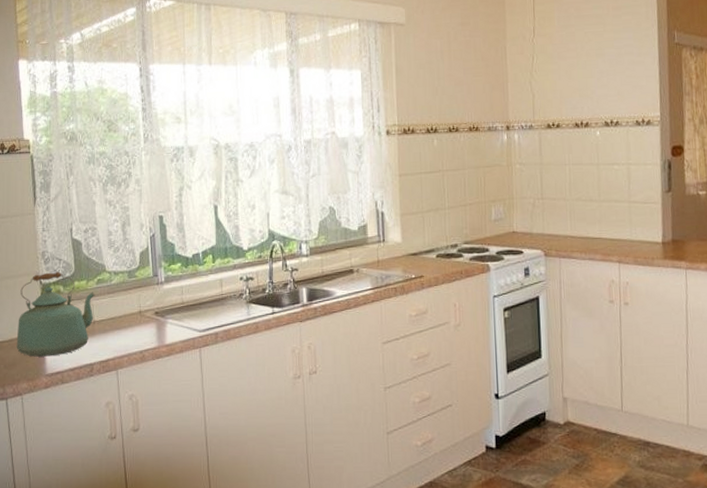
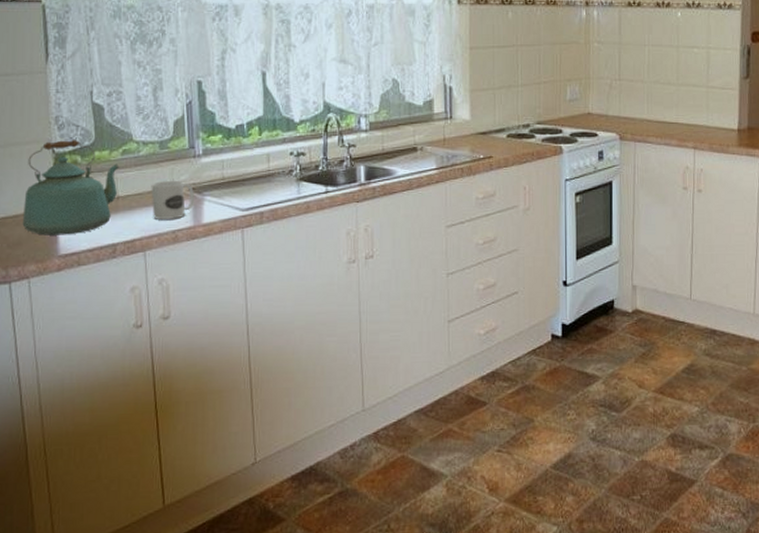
mug: none [121,305,159,341] -> present [151,180,195,219]

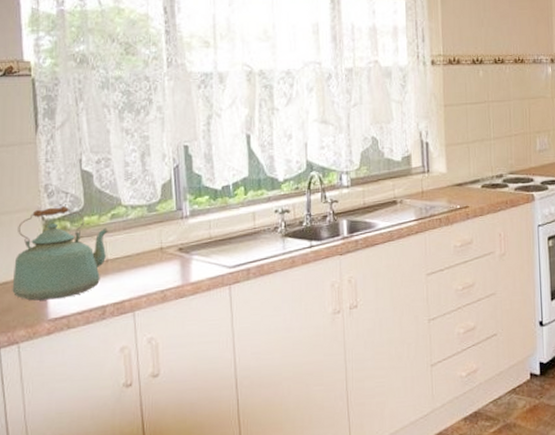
mug: present [151,180,195,219] -> none [139,241,183,280]

